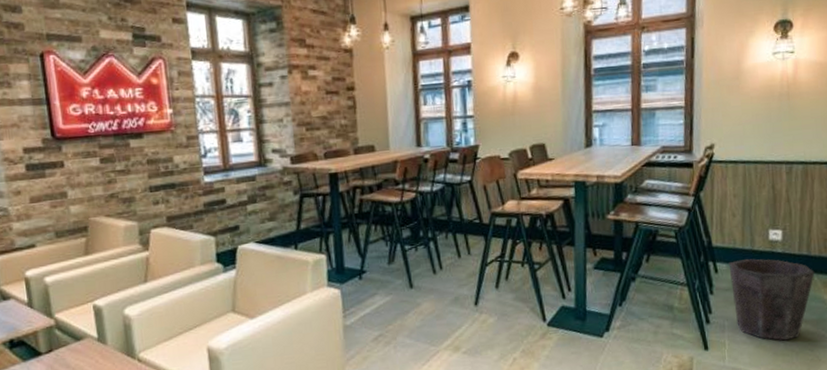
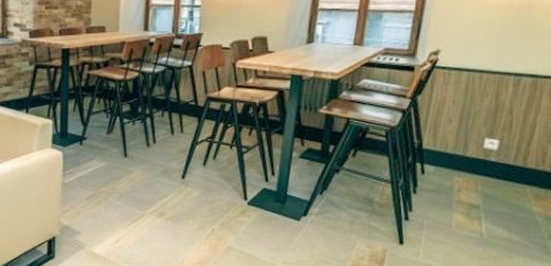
waste bin: present [728,258,815,341] -> none [436,164,528,246]

